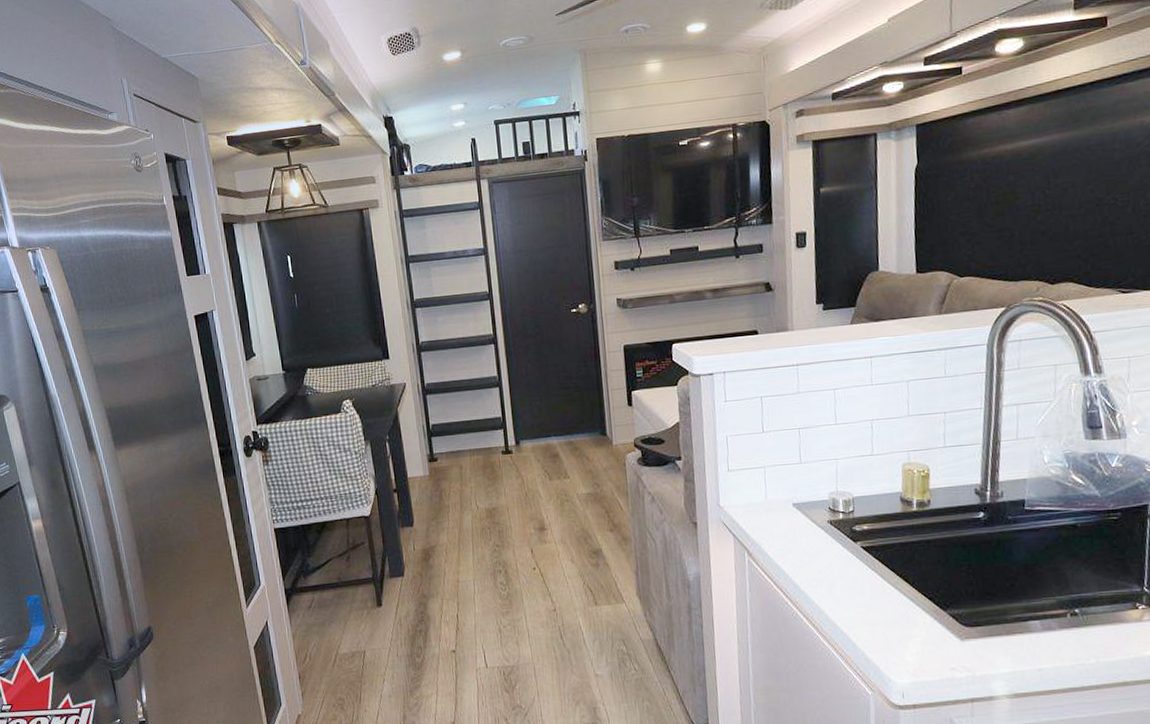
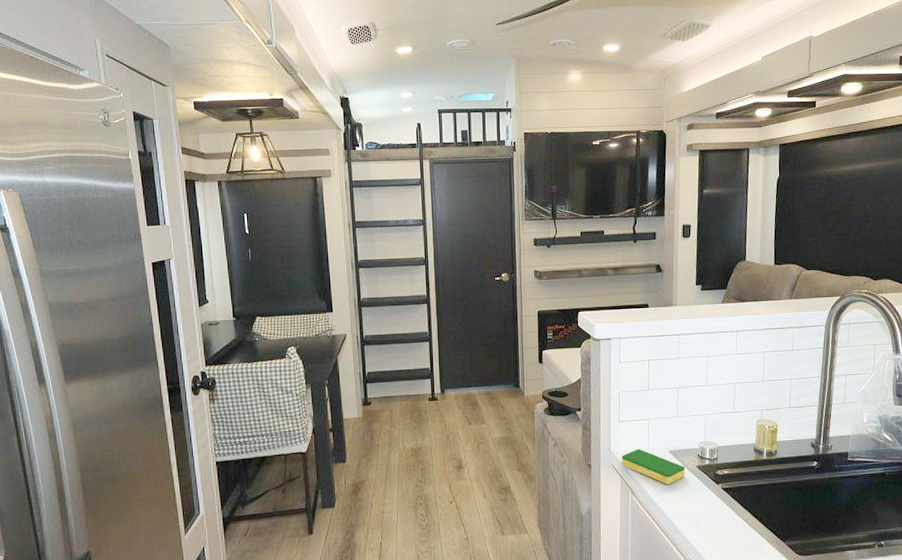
dish sponge: none [733,502,814,544] -> present [621,449,685,484]

